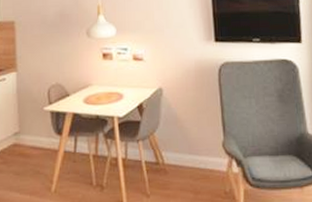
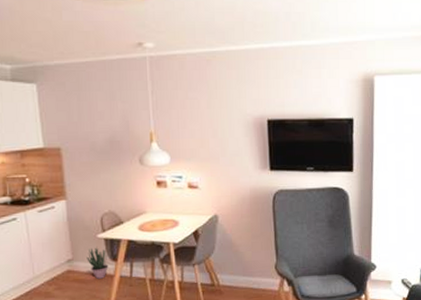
potted plant: none [33,120,53,154] -> present [86,247,109,279]

